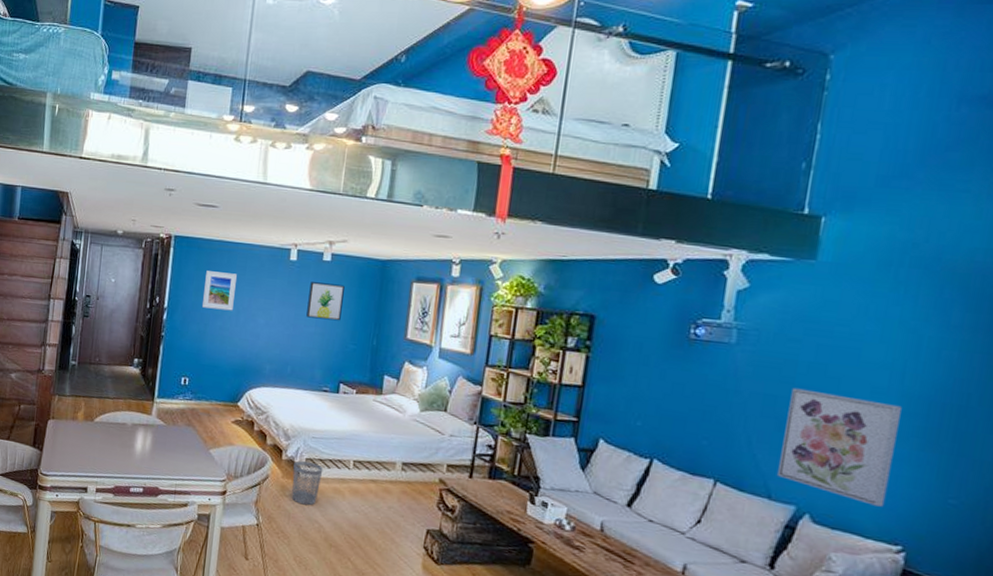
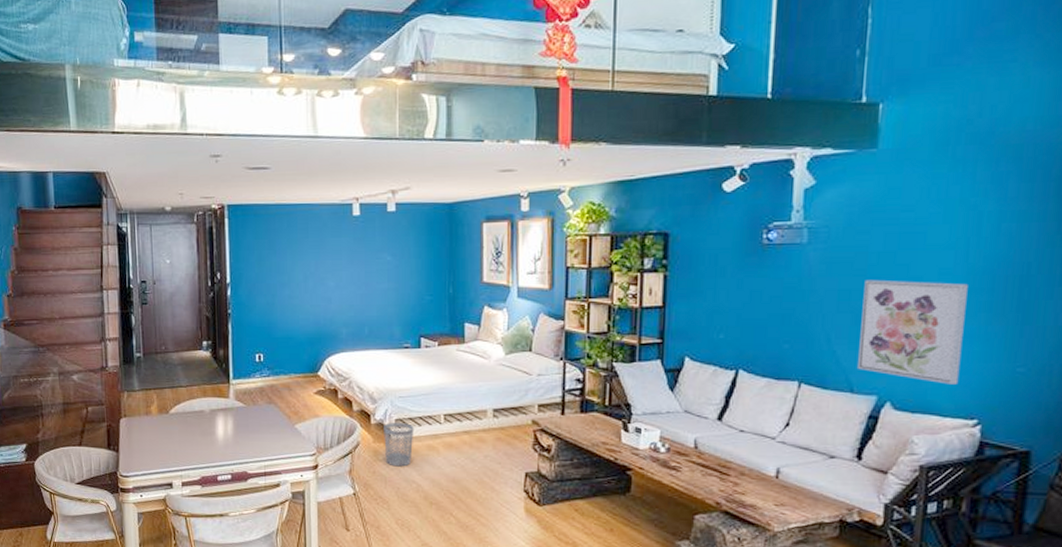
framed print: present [202,271,237,311] -> none [266,237,300,278]
wall art: present [306,282,345,321] -> none [377,235,413,274]

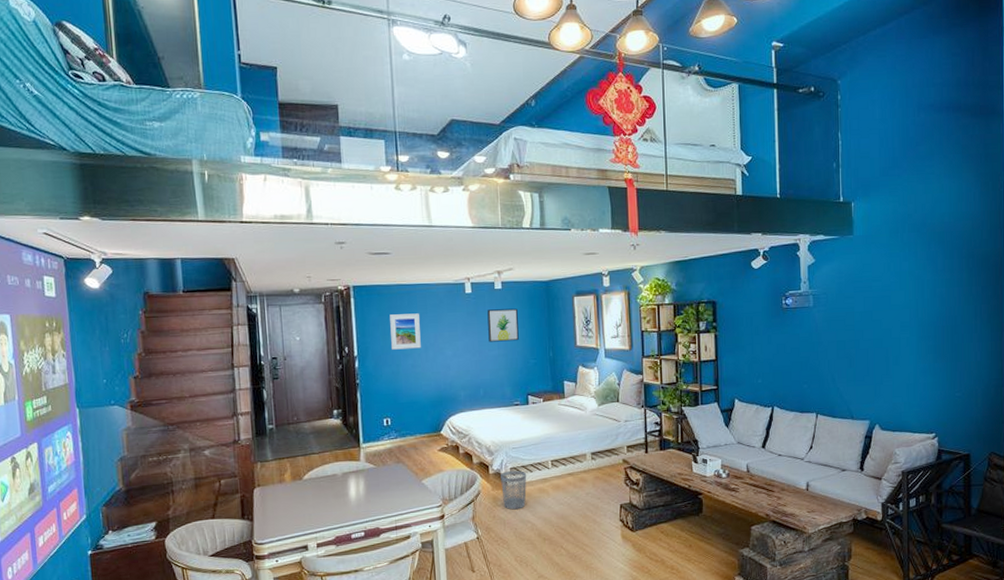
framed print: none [266,237,300,278] -> present [390,313,421,350]
wall art: none [377,235,413,274] -> present [487,308,519,342]
wall art: present [858,279,968,385] -> none [854,332,921,408]

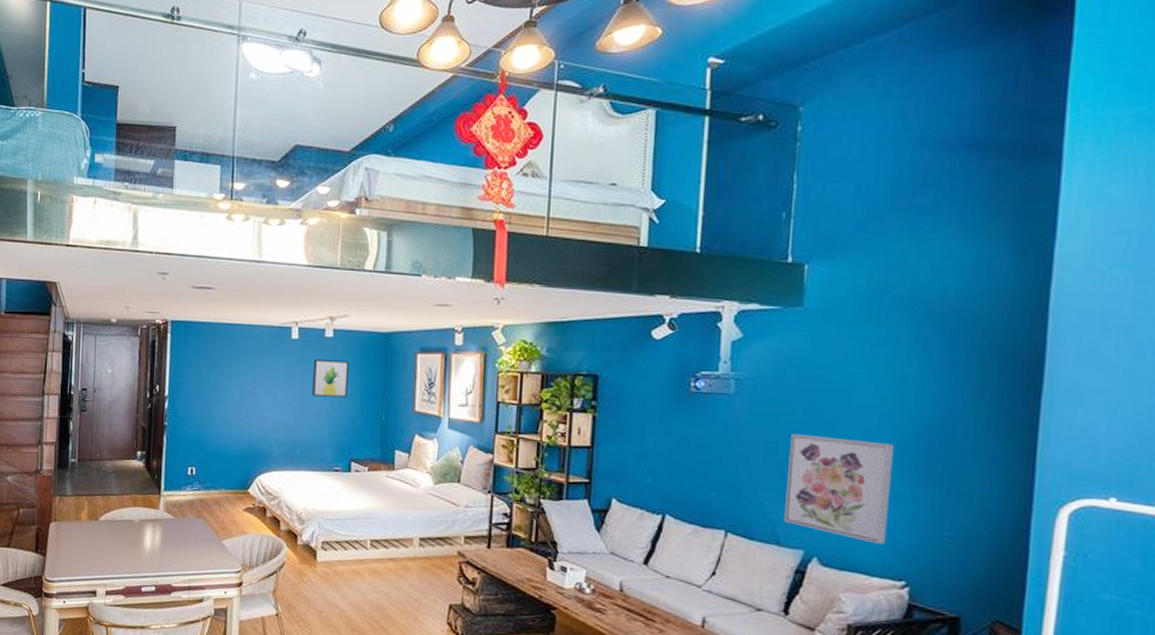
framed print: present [390,313,421,350] -> none [205,355,238,395]
wastebasket: present [501,470,527,510] -> none [309,544,341,591]
wall art: none [854,332,921,408] -> present [784,433,894,544]

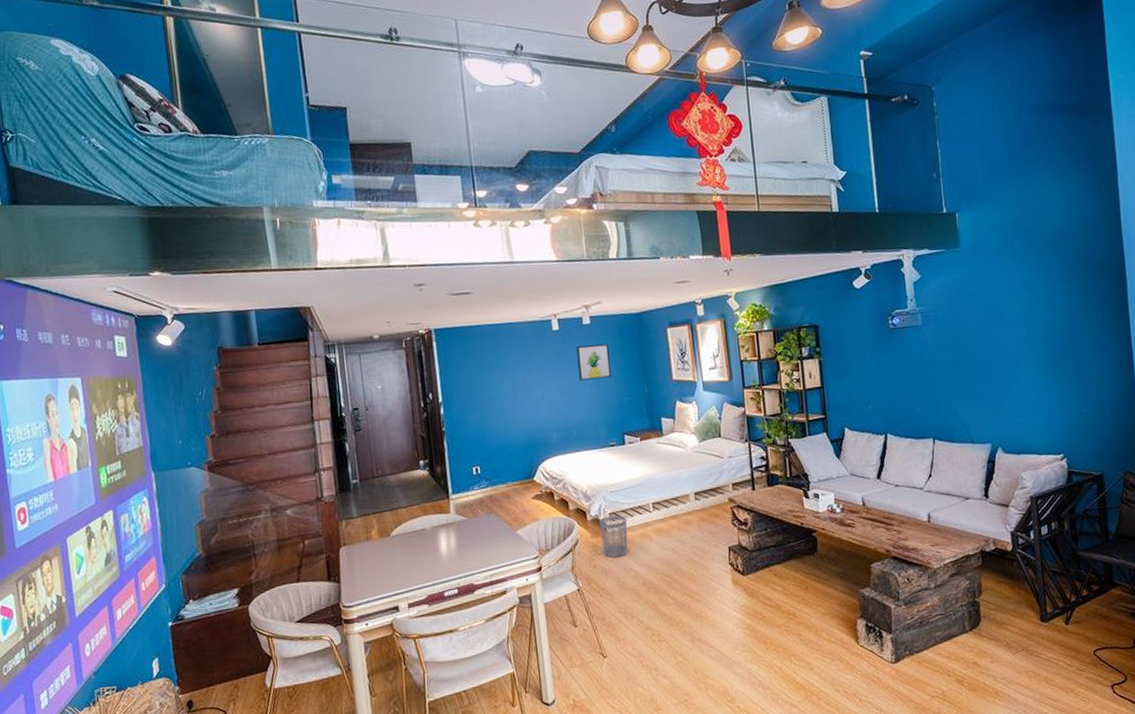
wastebasket: none [309,544,341,591] -> present [599,515,628,558]
wall art: present [784,433,894,544] -> none [967,347,1046,428]

